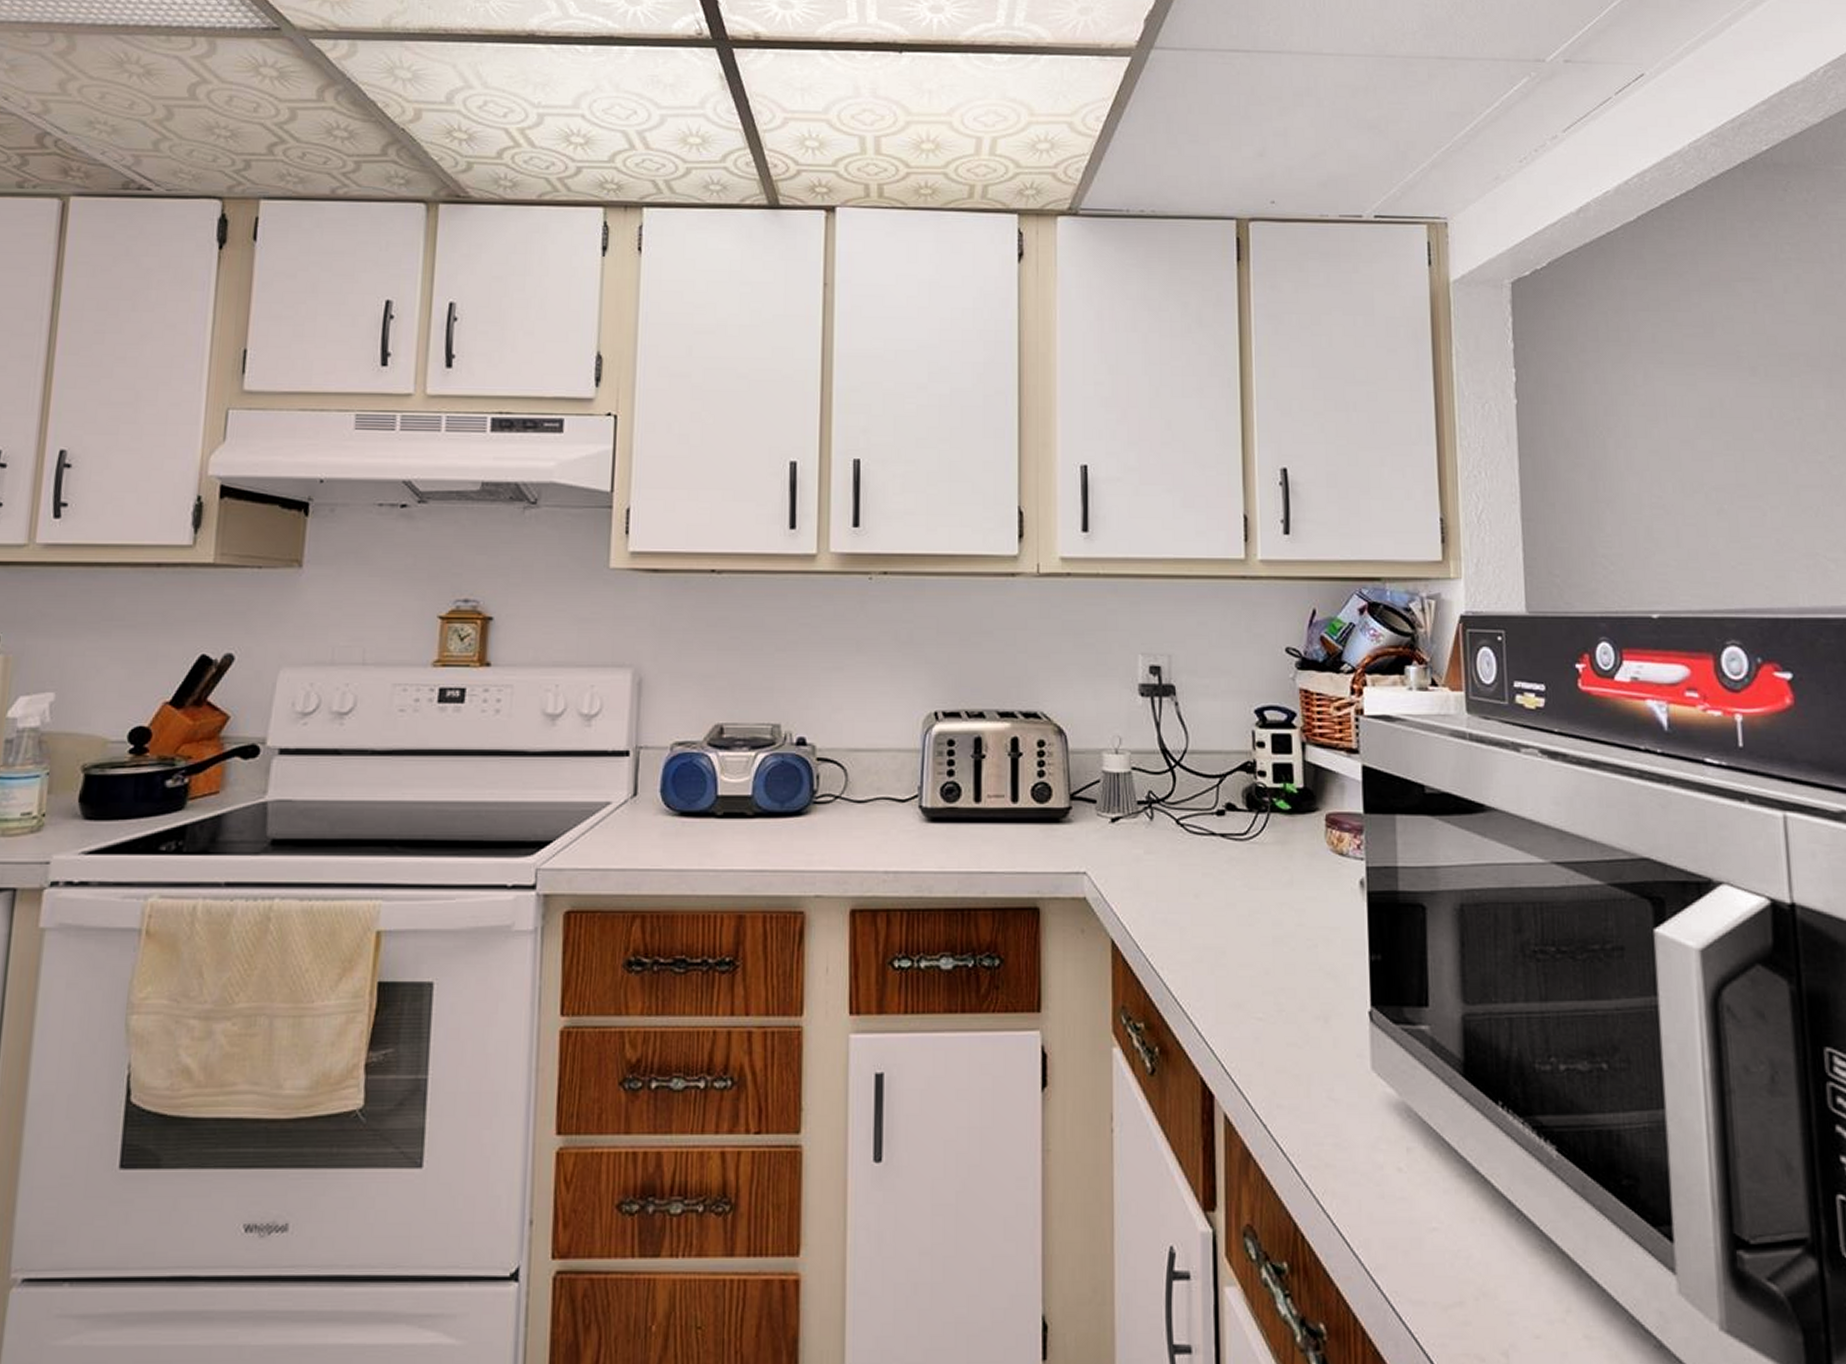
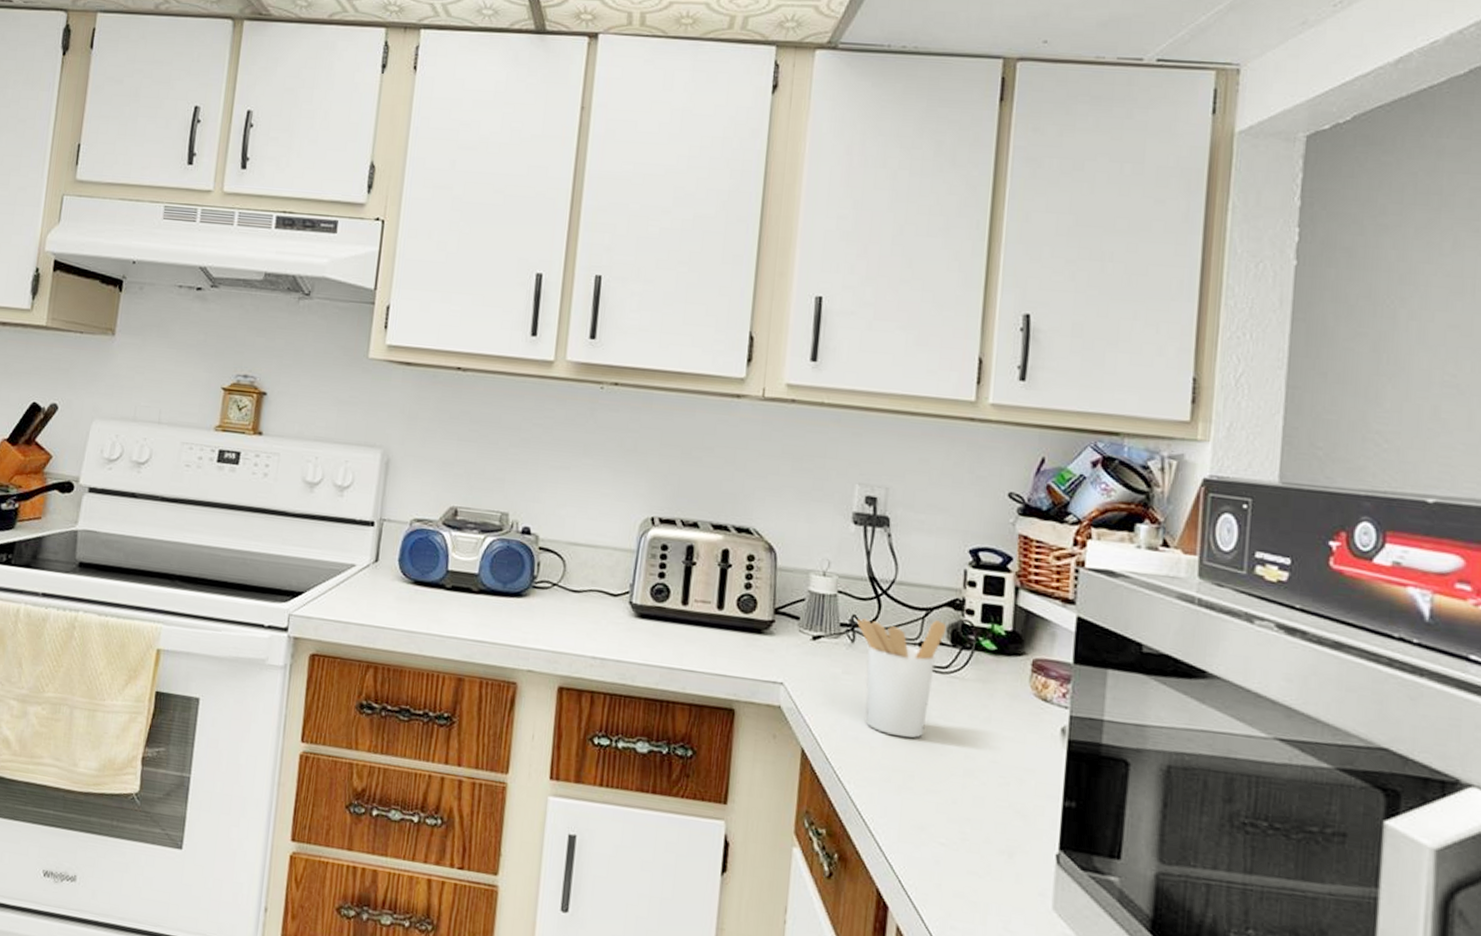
utensil holder: none [1153,786,1241,913] -> present [856,618,947,738]

